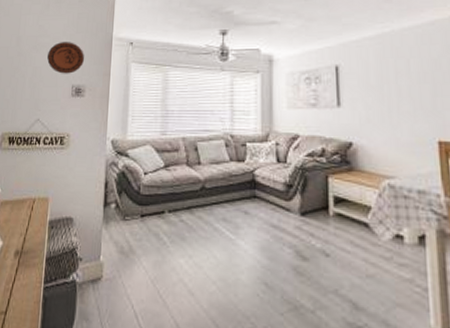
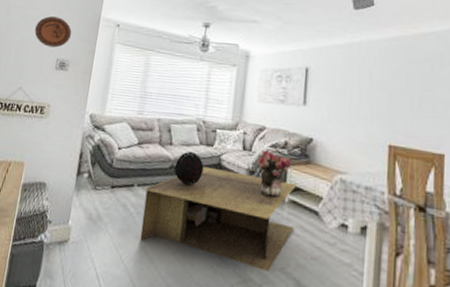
coffee table: none [175,184,343,295] -> present [139,166,298,272]
decorative sphere: none [205,169,237,207] -> present [174,151,204,186]
bouquet: none [293,160,333,213] -> present [256,150,292,199]

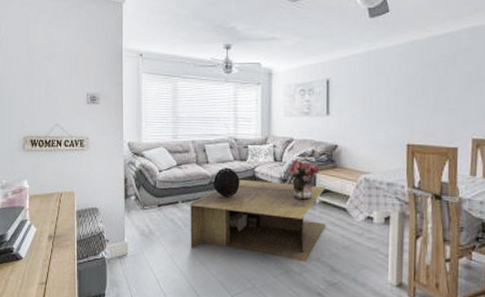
decorative plate: present [34,16,72,48] -> none [60,52,97,83]

